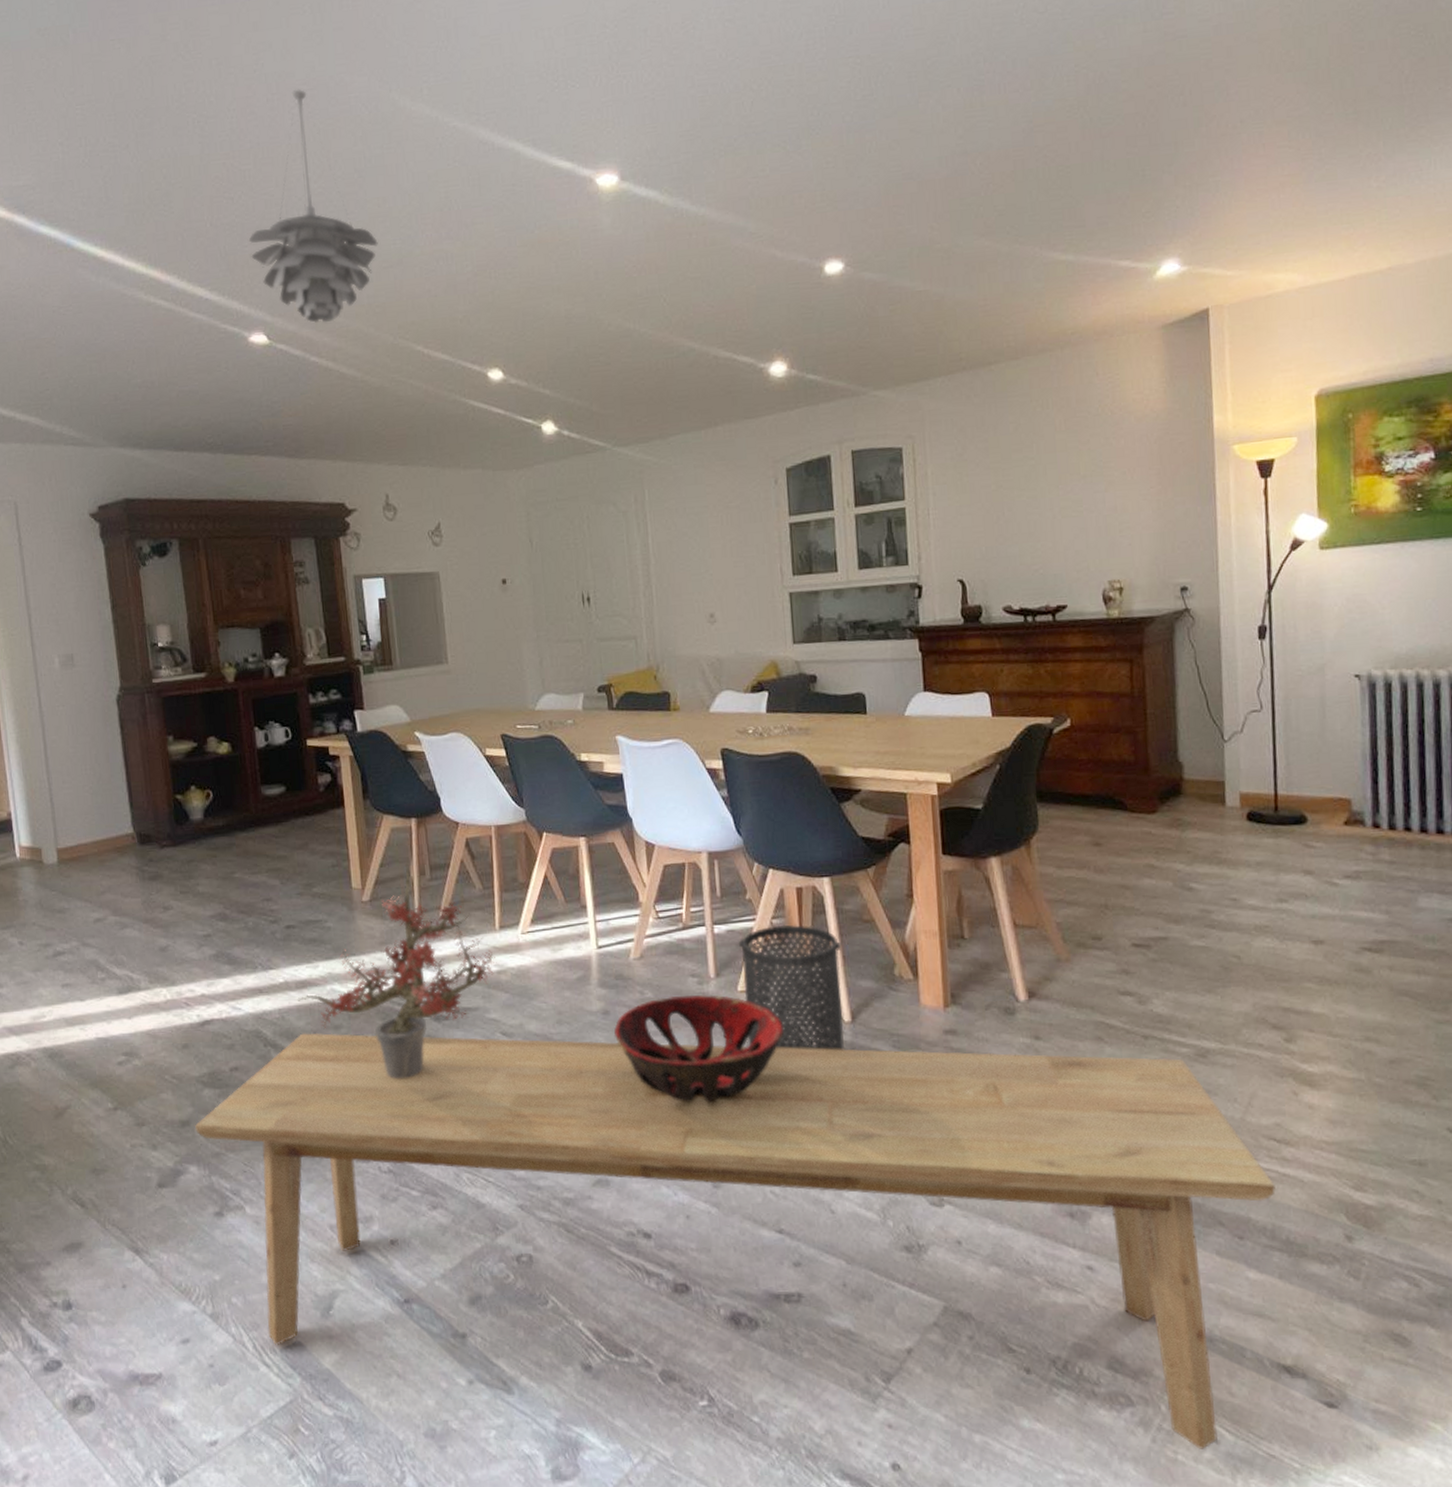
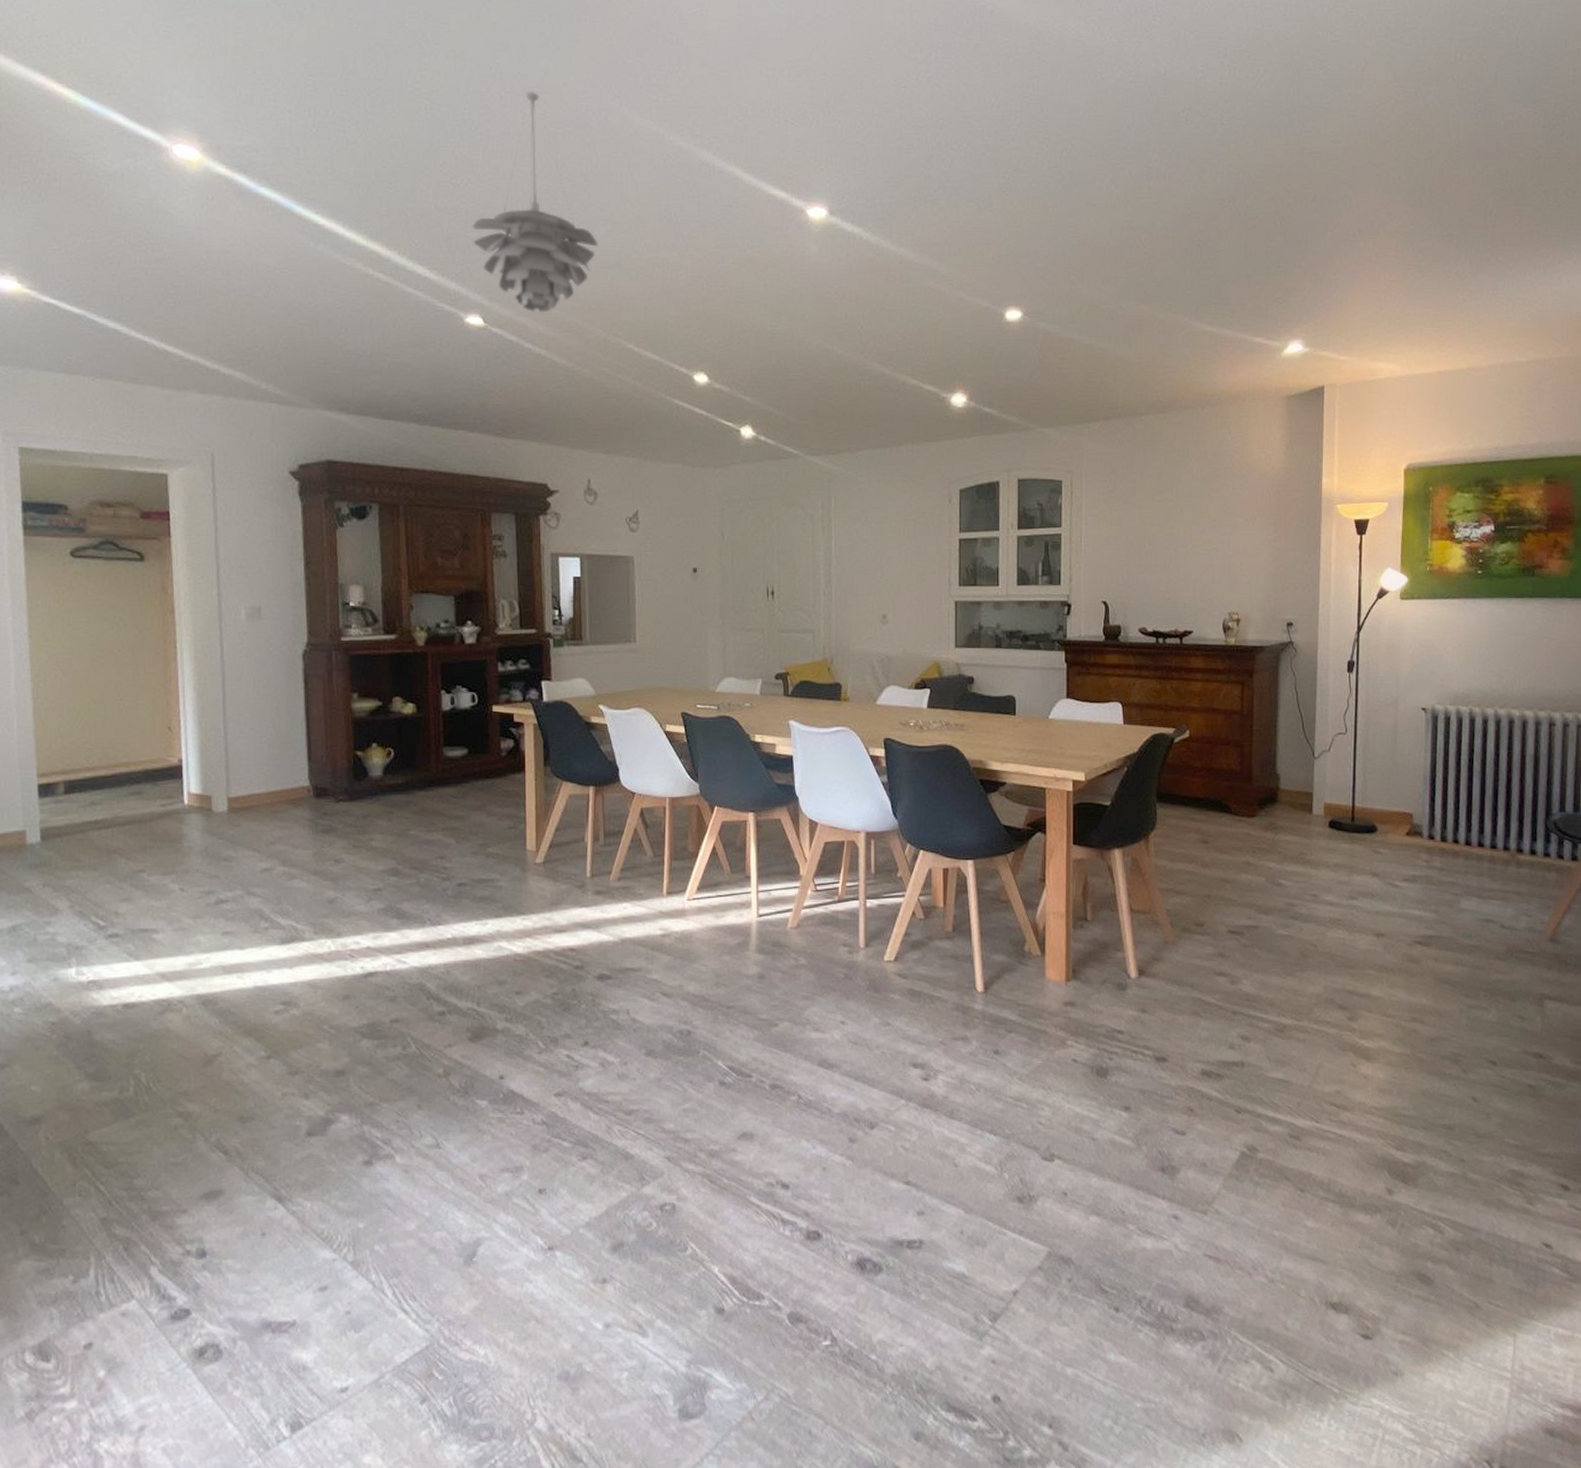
bench: present [194,1032,1277,1449] -> none [349,987,1334,1378]
potted plant: present [297,861,497,1080] -> none [464,826,662,1035]
decorative bowl: present [614,995,784,1102] -> none [767,963,923,1062]
trash can: present [738,924,844,1051] -> none [887,901,980,1018]

